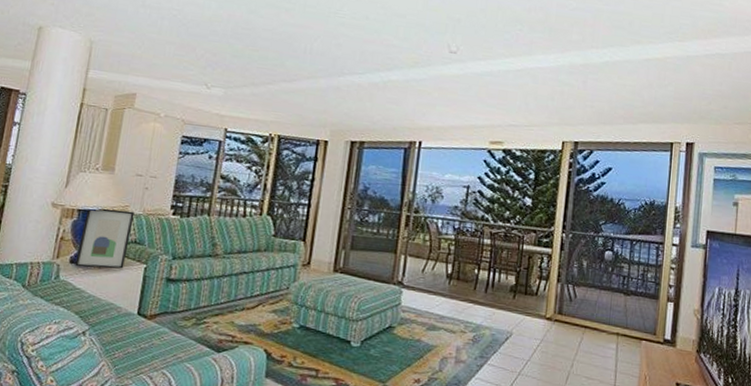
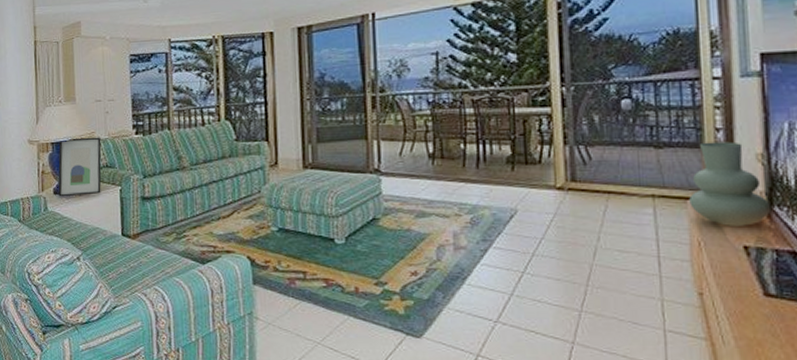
vase: none [643,295,699,367] -> present [689,141,772,226]

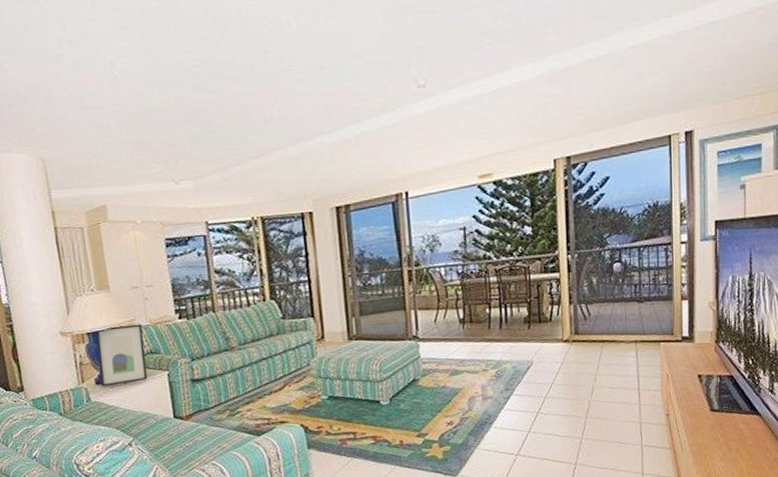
vase: present [689,141,772,226] -> none [662,294,718,361]

